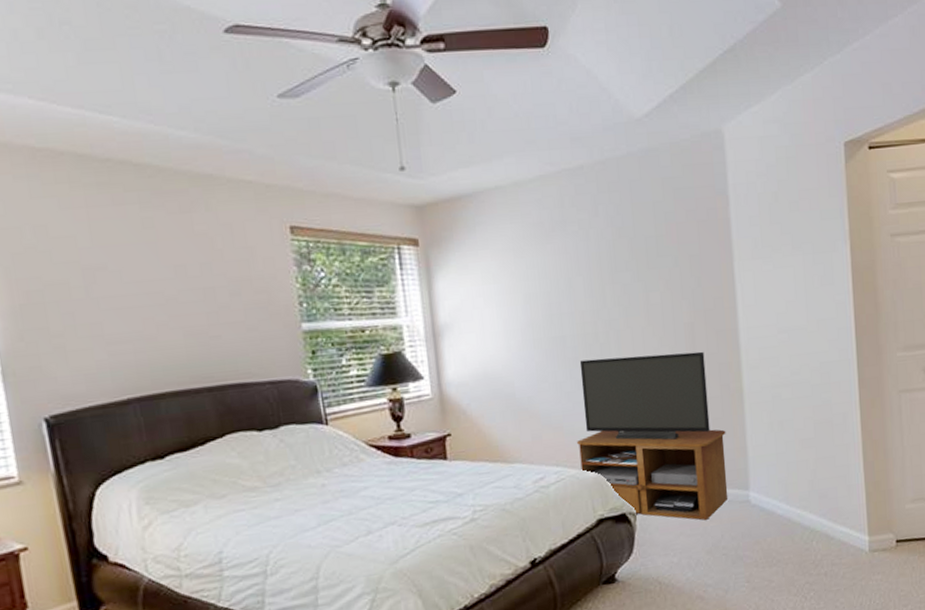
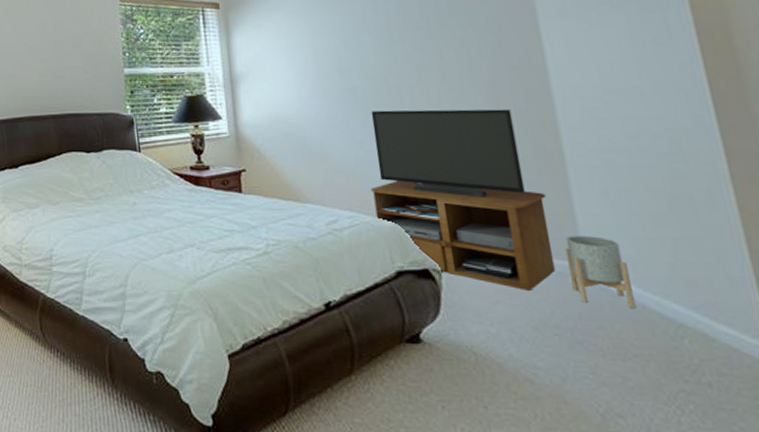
planter: none [737,464,783,524] -> present [565,236,636,309]

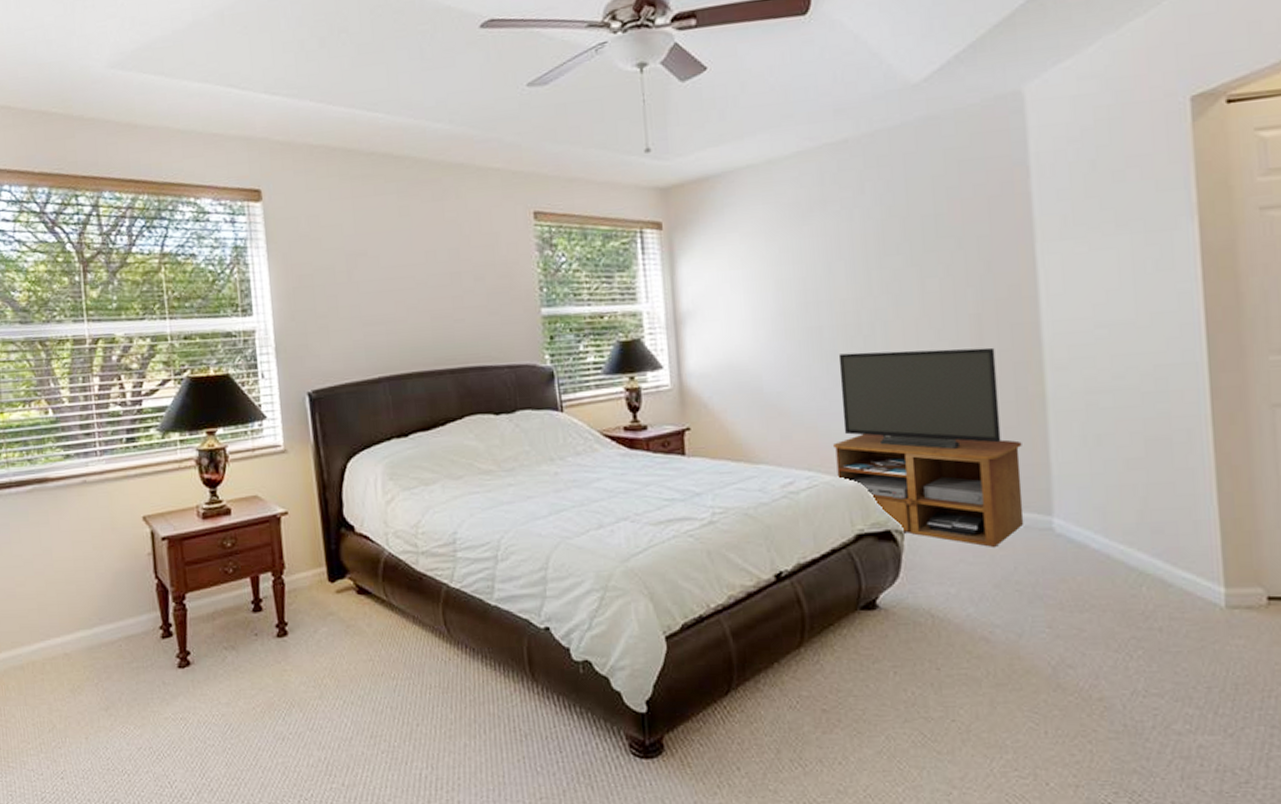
planter: present [565,236,636,309] -> none [1036,485,1099,560]

